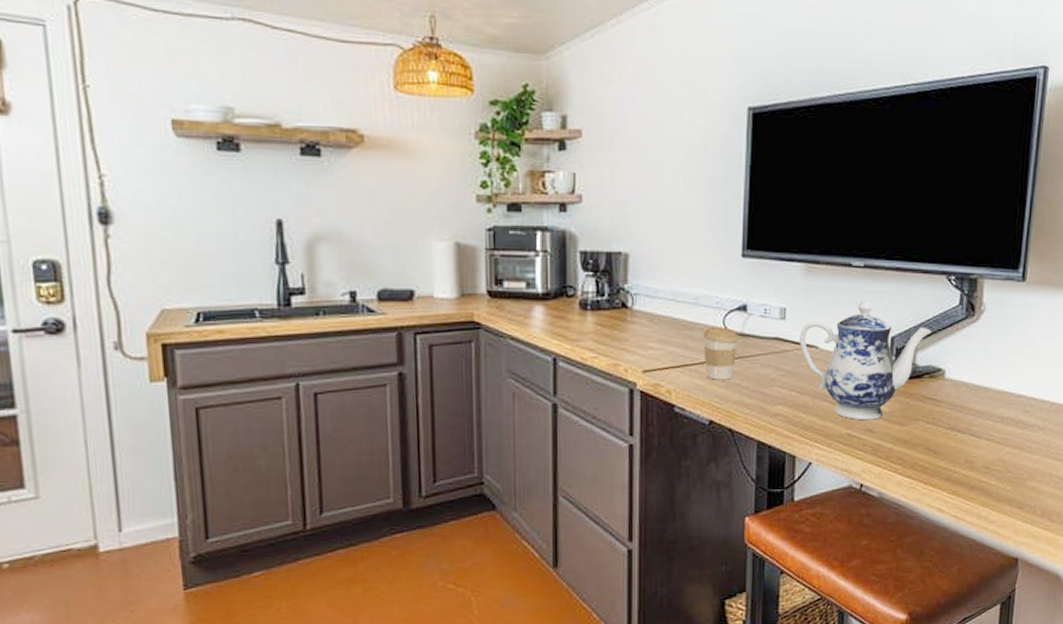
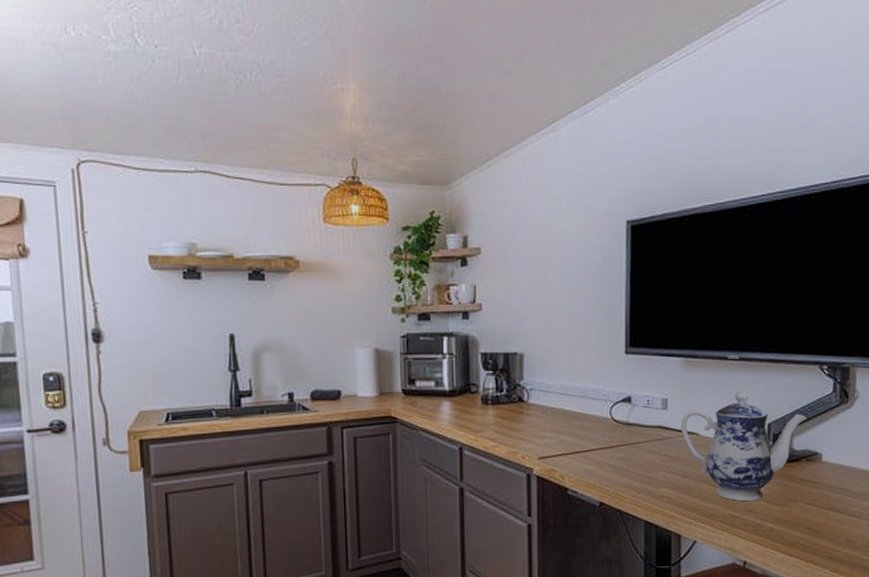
coffee cup: present [702,327,740,380] -> none [591,417,625,465]

